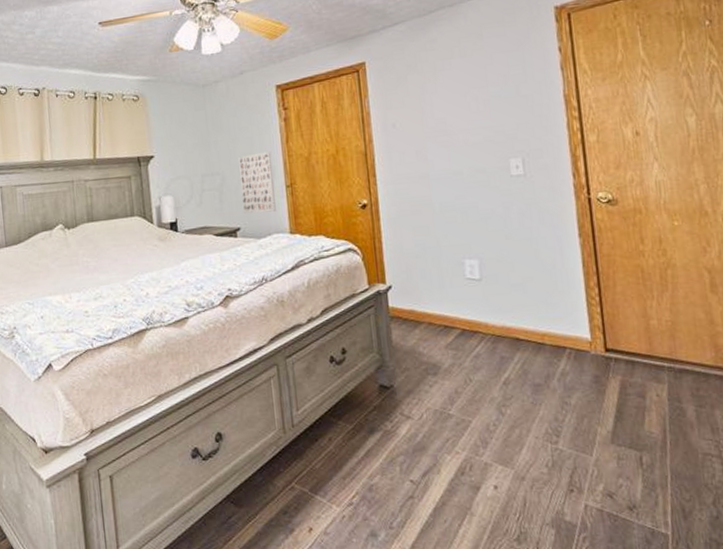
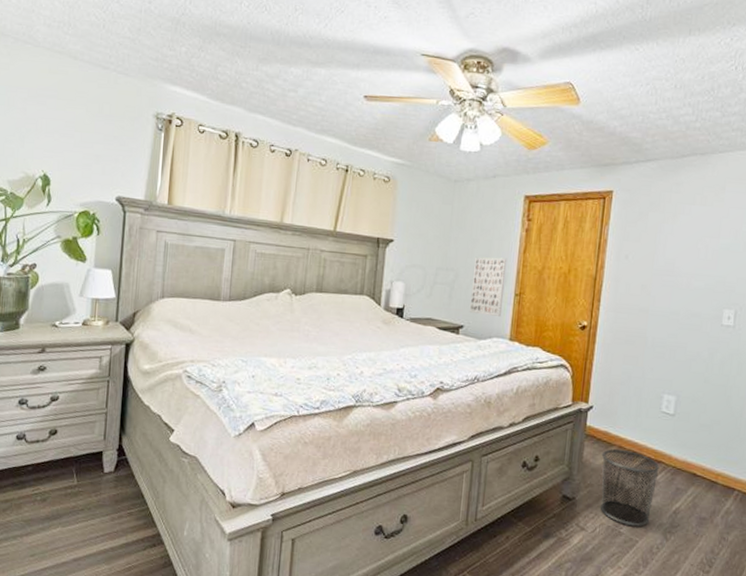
waste bin: none [411,326,479,406] -> present [600,449,660,526]

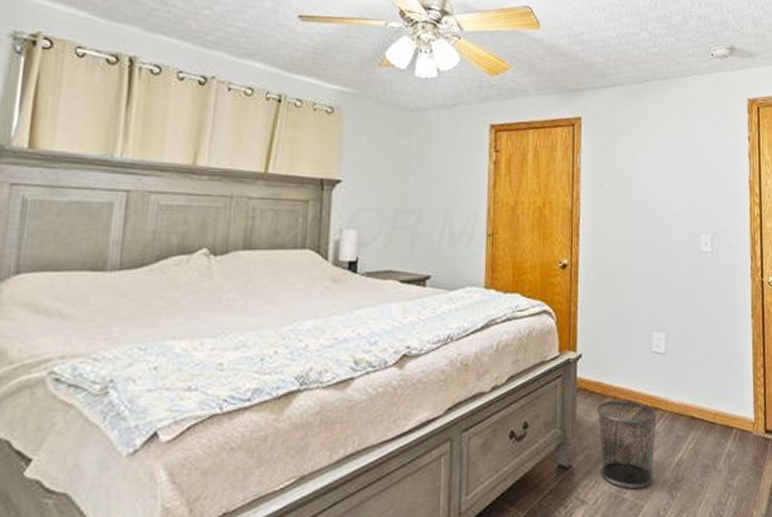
wall art: present [469,256,507,318] -> none [436,194,476,263]

